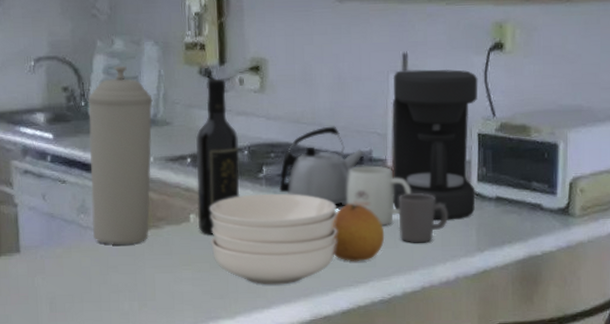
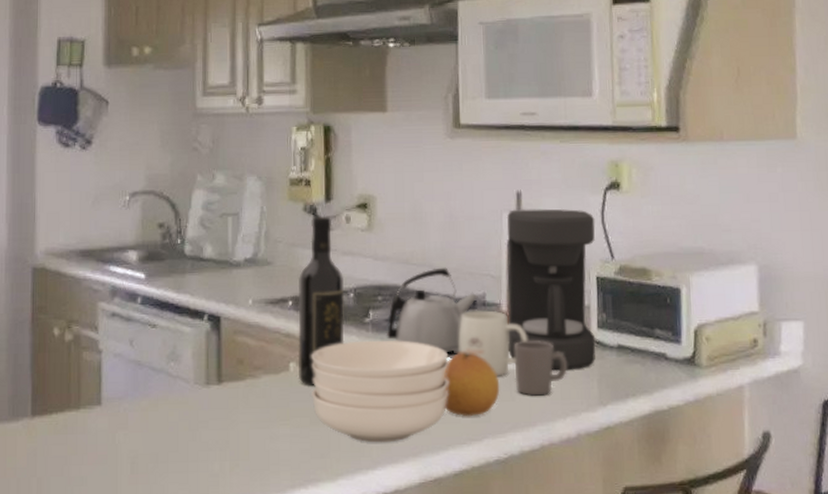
canister: present [88,65,153,245] -> none [182,201,254,397]

